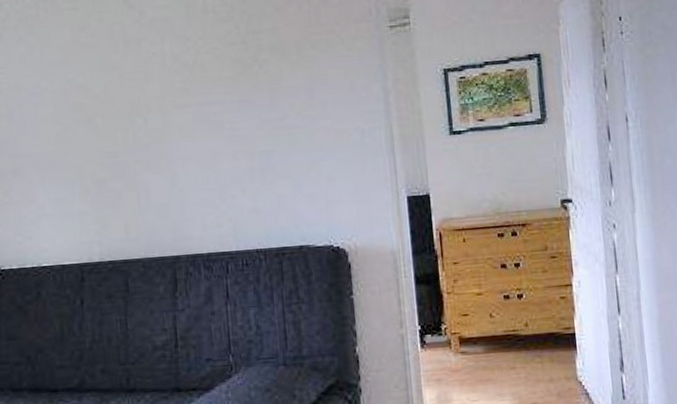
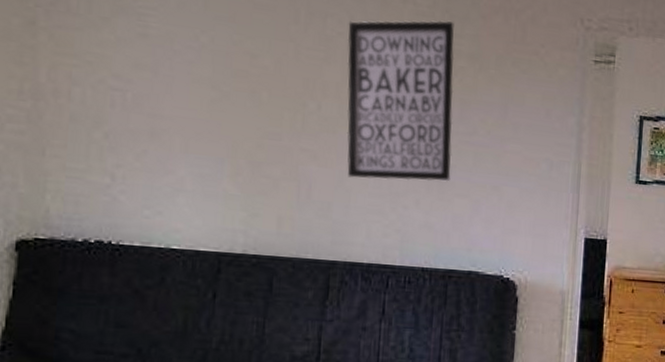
wall art: none [160,21,270,179] -> present [347,20,455,182]

